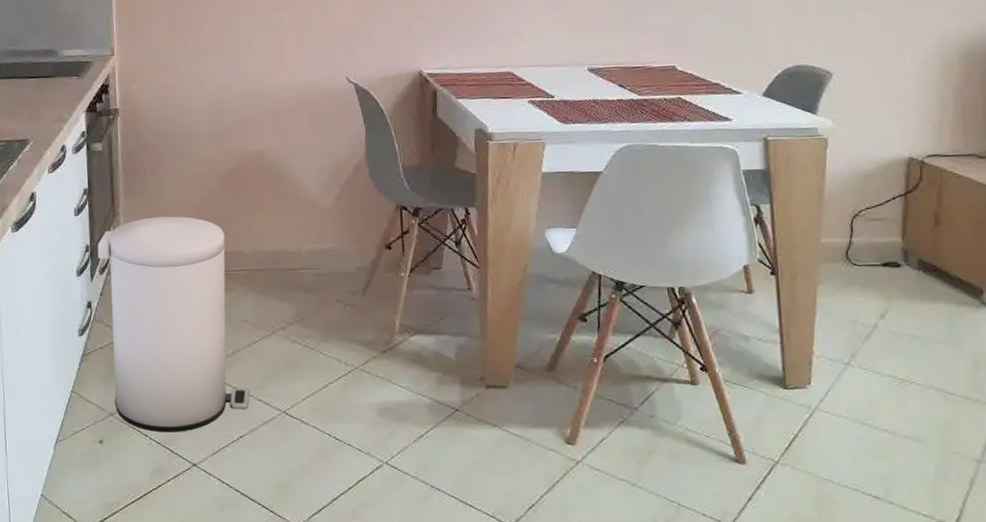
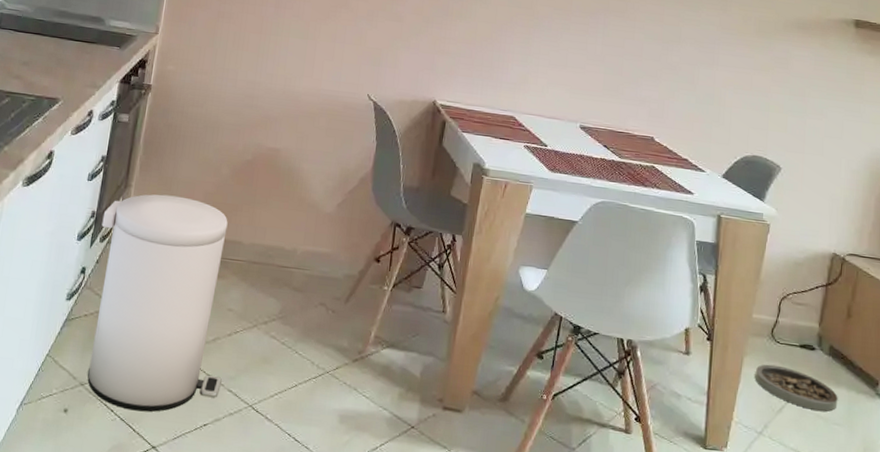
pet bowl: none [832,289,936,331] -> present [755,364,838,412]

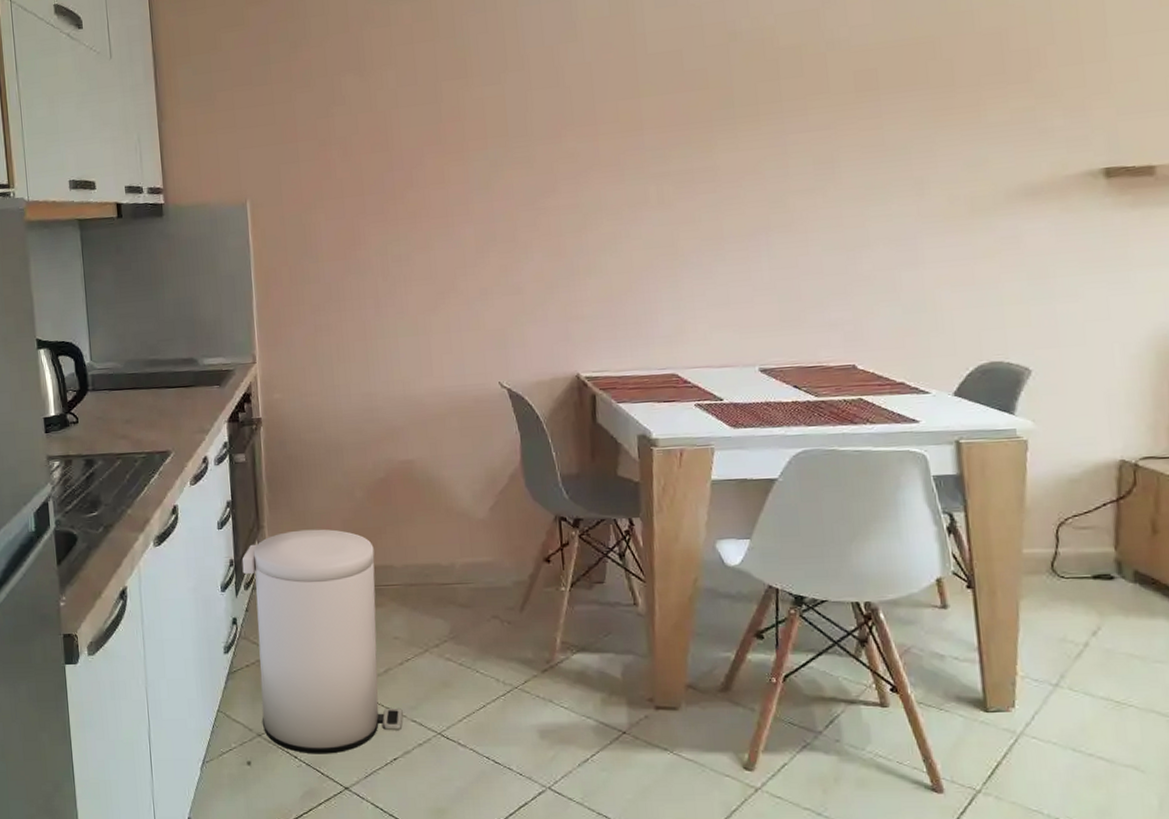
pet bowl: present [755,364,838,412] -> none [1037,604,1156,649]

